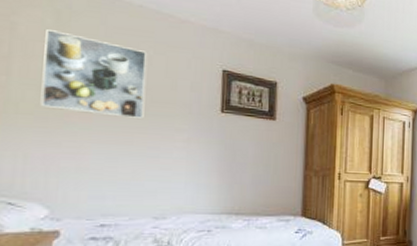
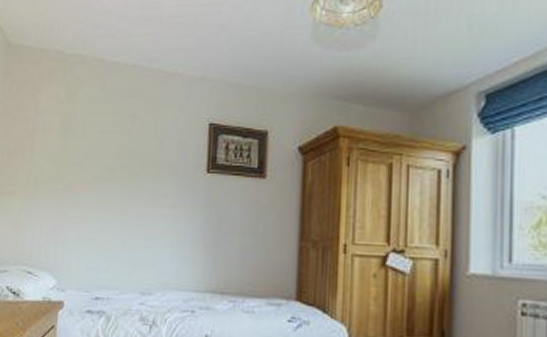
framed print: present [40,29,146,120] -> none [53,103,138,186]

